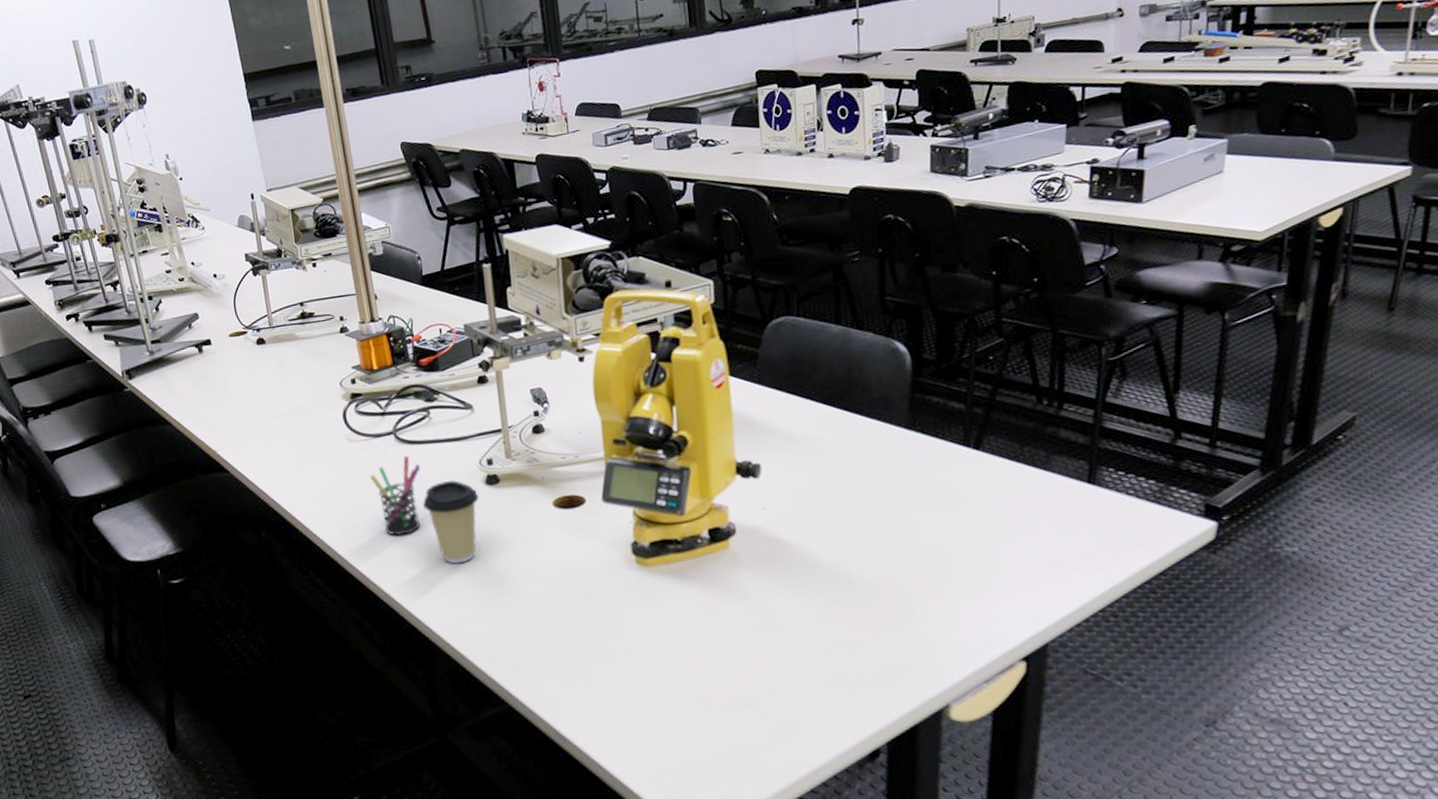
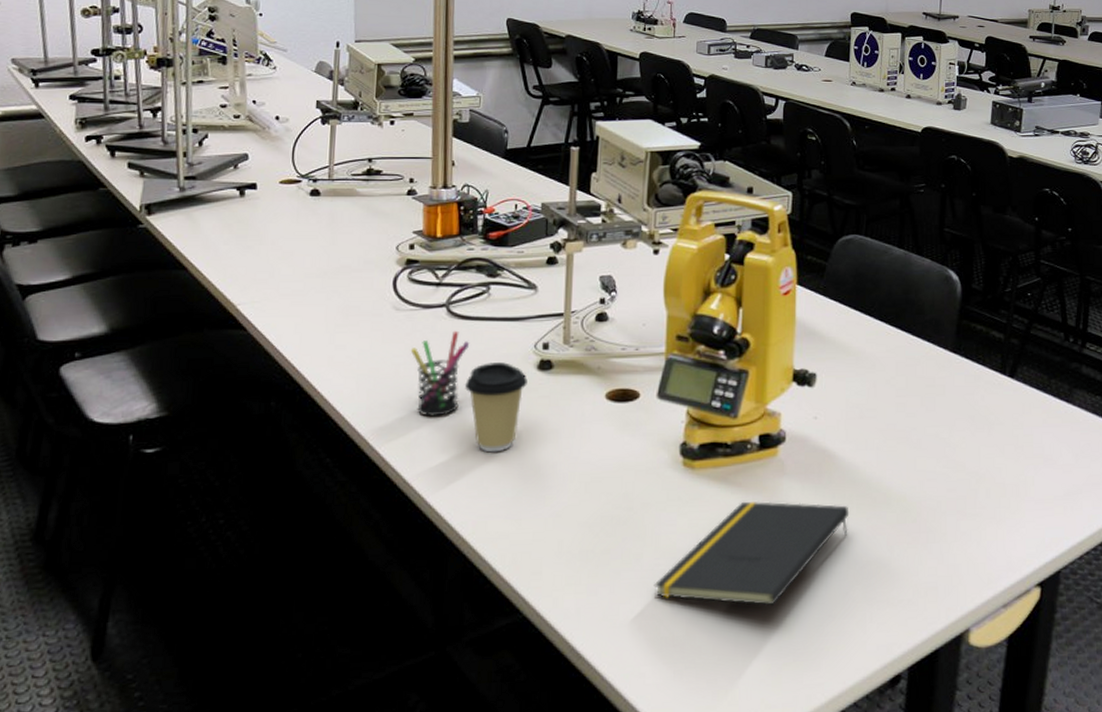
notepad: none [624,591,811,690] -> present [654,501,849,606]

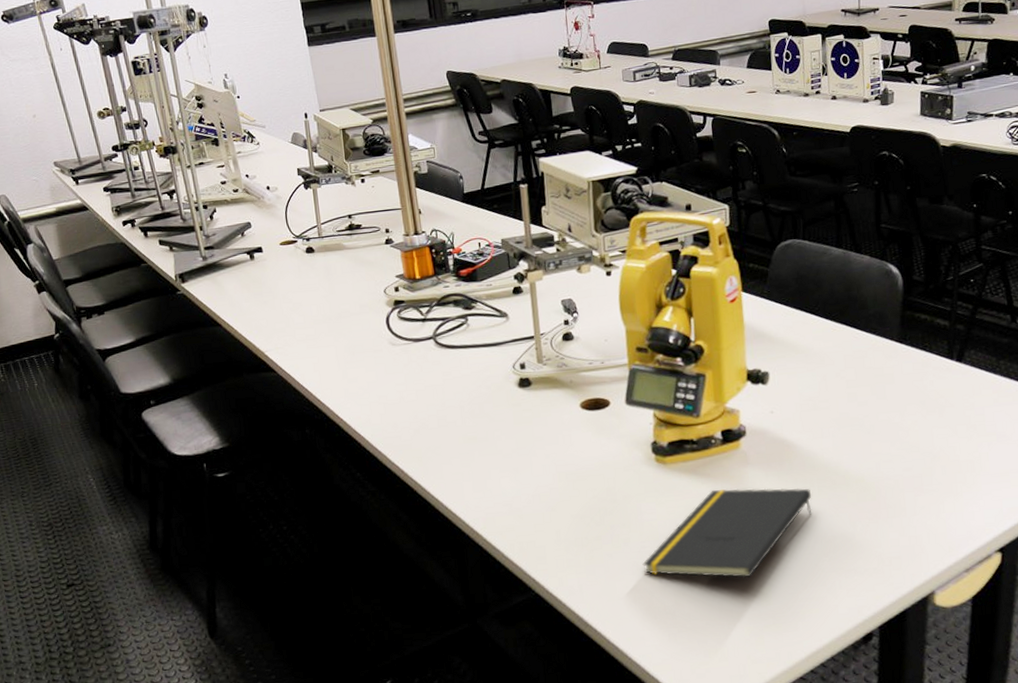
pen holder: present [410,330,470,417] -> none [409,358,458,434]
coffee cup: present [464,362,528,453] -> none [458,383,512,461]

